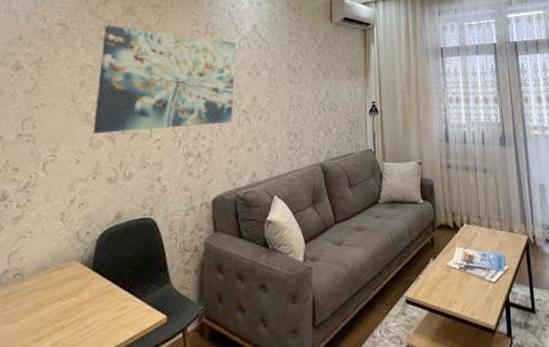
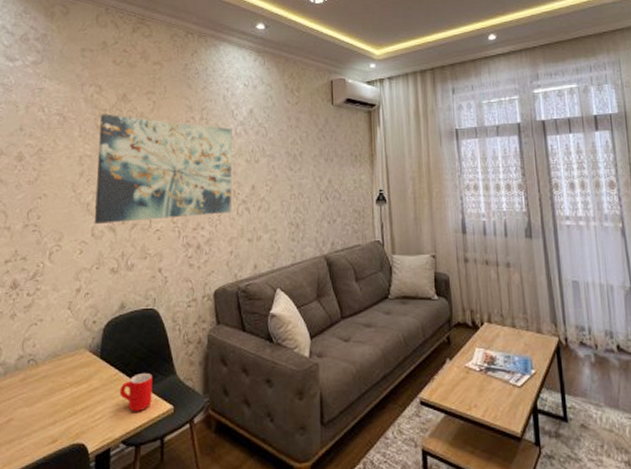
mug: none [111,283,146,324] -> present [120,373,152,412]

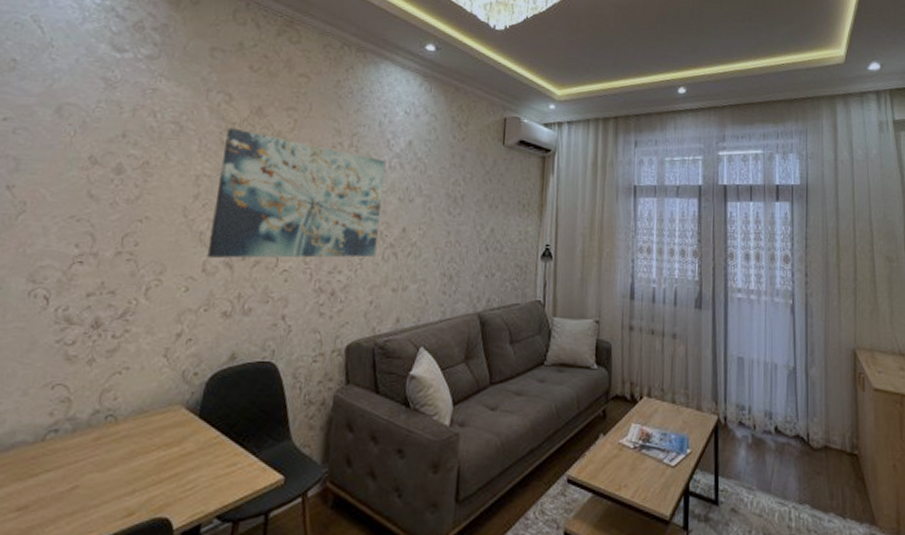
mug: present [120,373,152,412] -> none [219,437,262,482]

